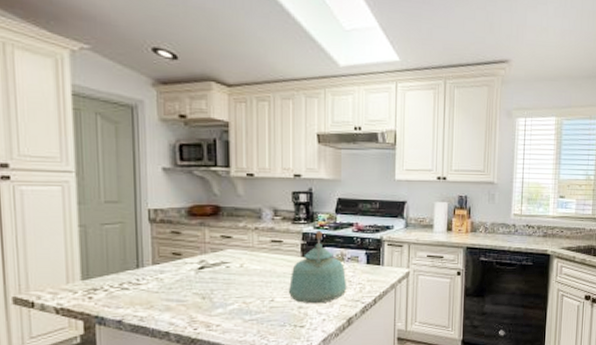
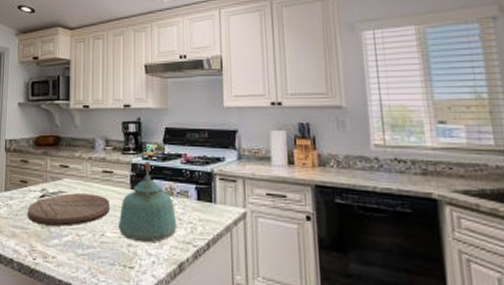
cutting board: none [184,263,279,296] -> present [28,193,109,226]

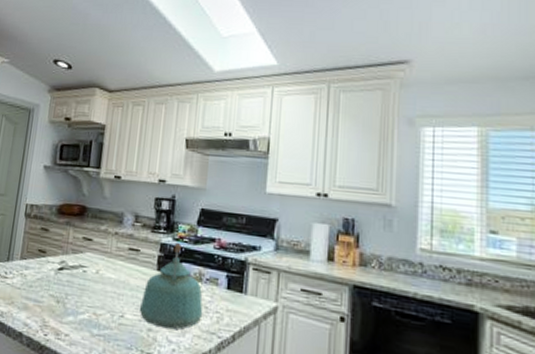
cutting board: present [28,193,109,226] -> none [43,268,133,304]

